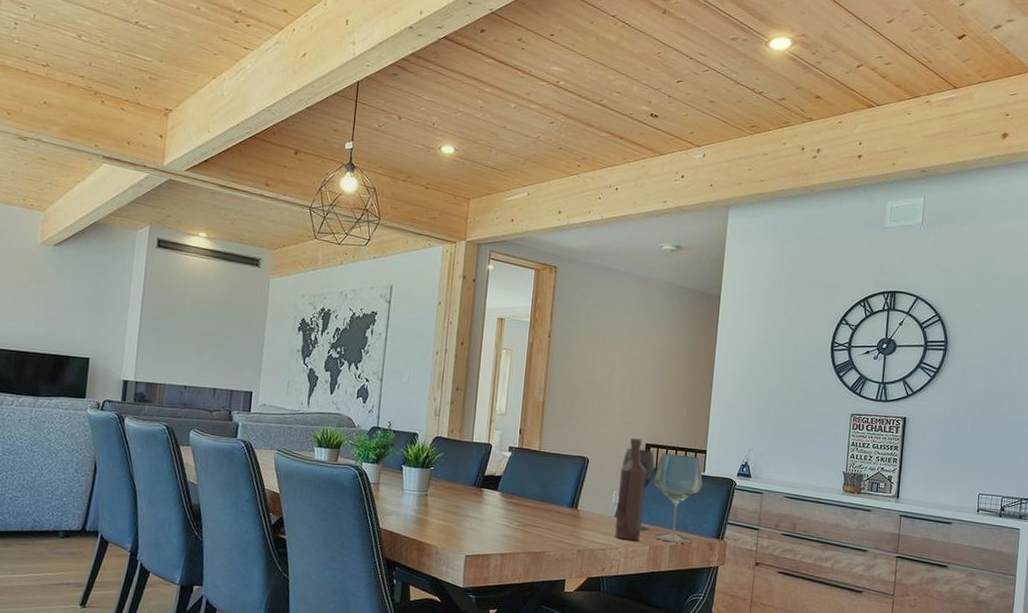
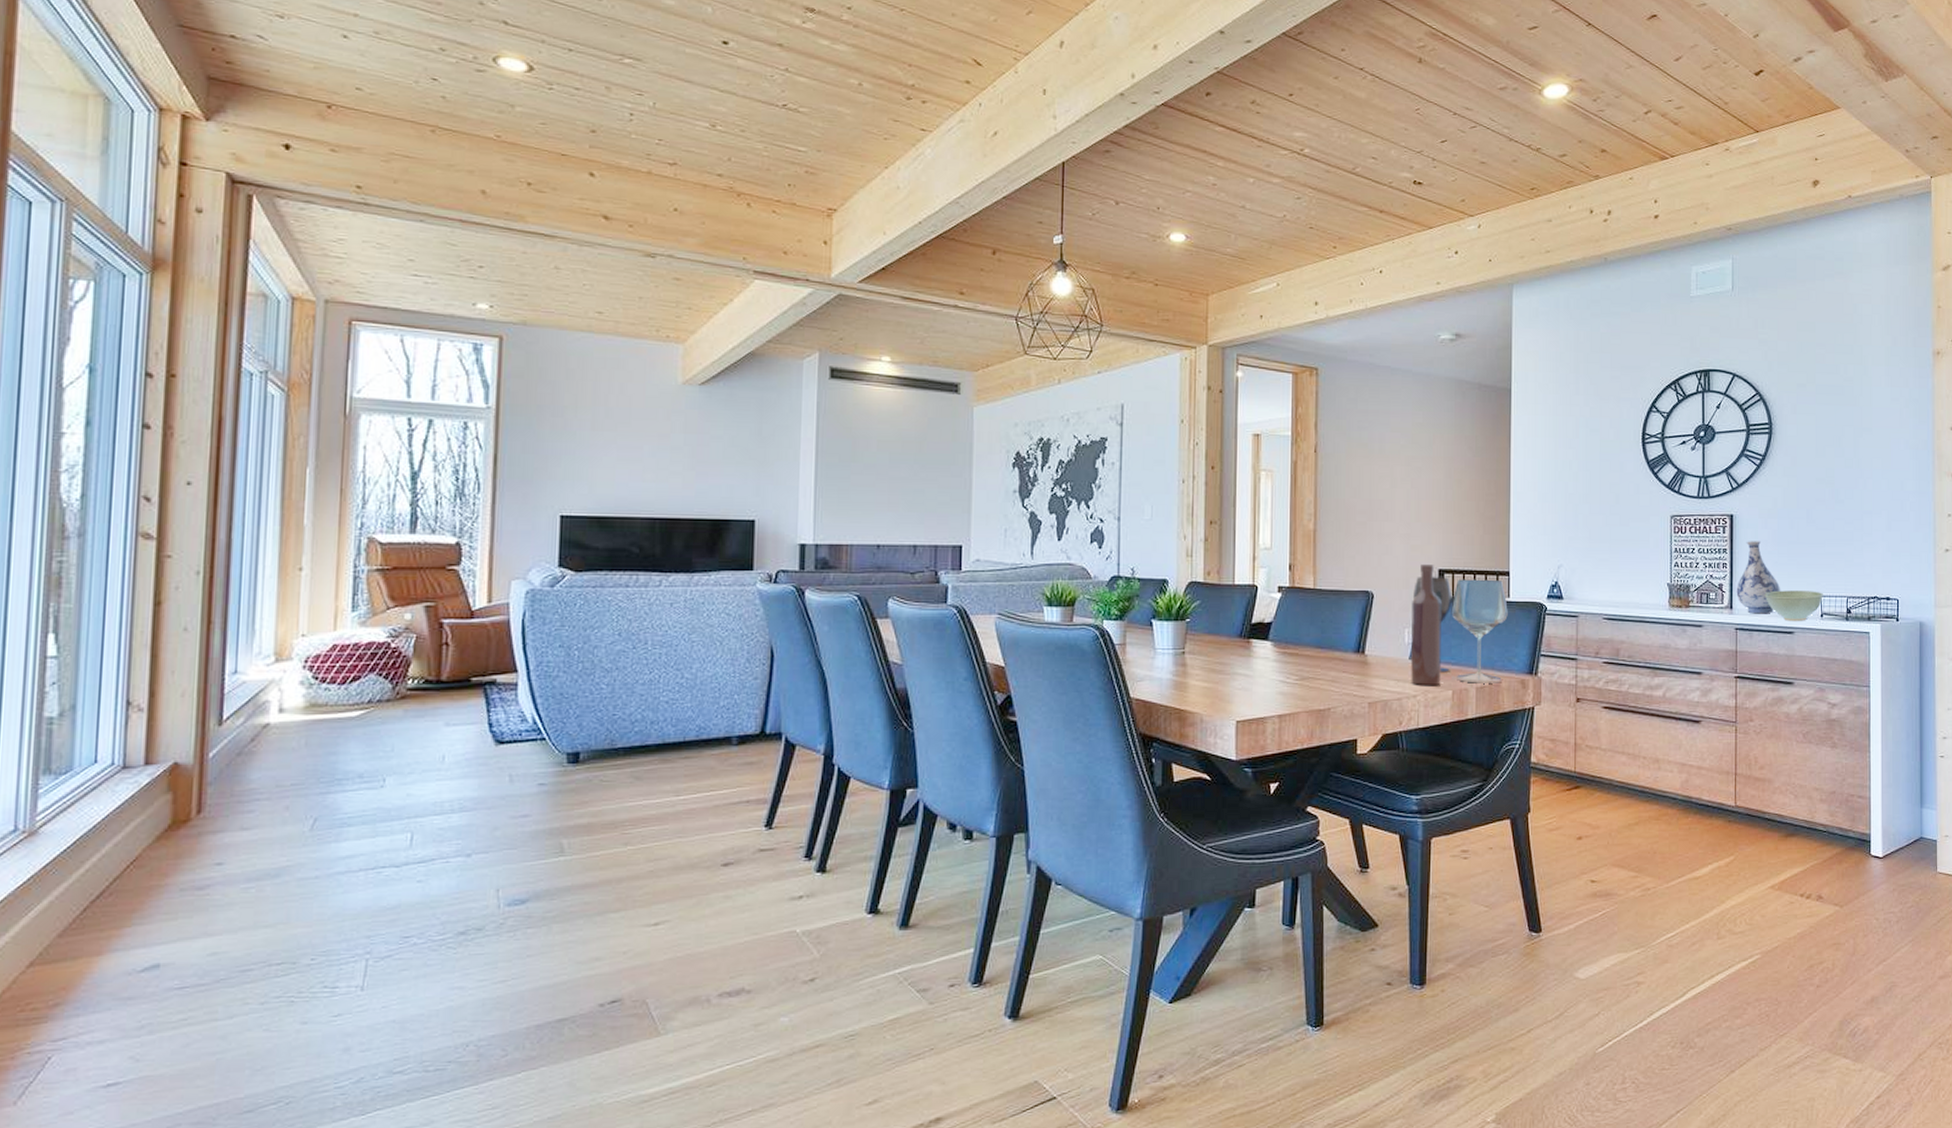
vase: none [903,441,944,505] -> present [1736,541,1781,614]
bowl: none [928,485,982,515] -> present [1764,590,1824,622]

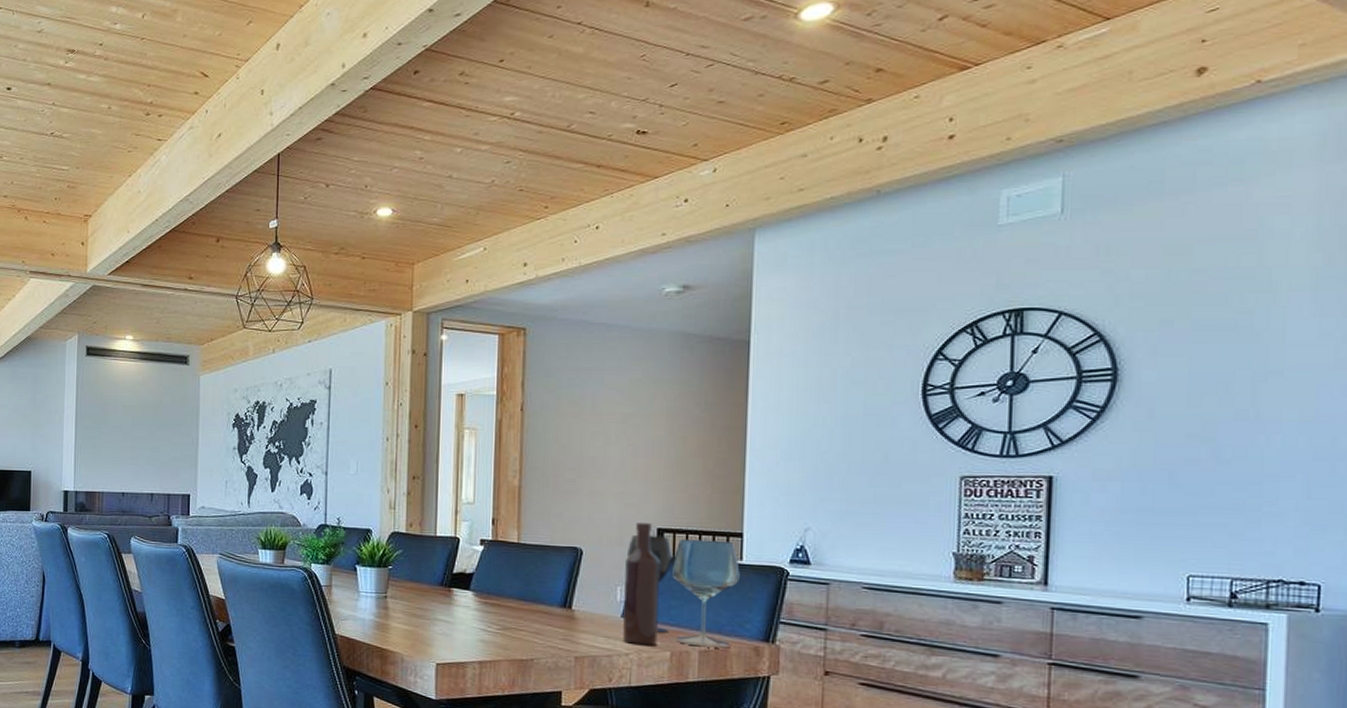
vase: present [1736,541,1781,614] -> none [1054,507,1124,593]
bowl: present [1764,590,1824,622] -> none [1097,566,1194,606]

